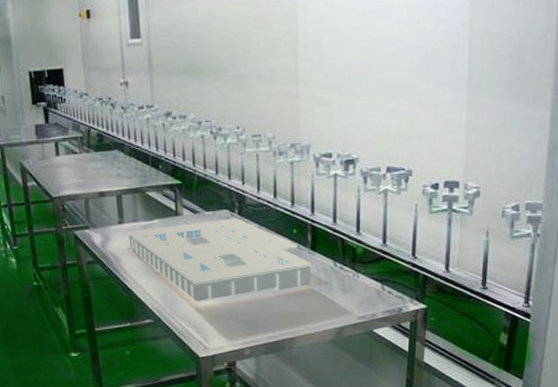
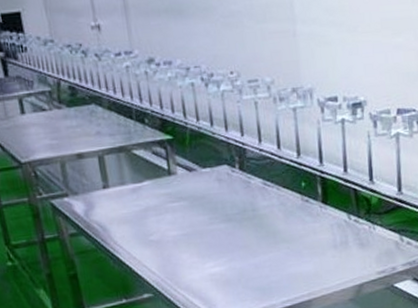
architectural model: present [128,218,311,302] -> none [115,174,325,270]

